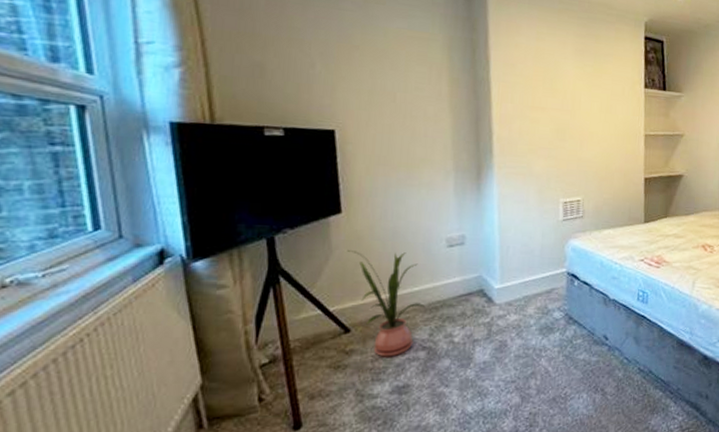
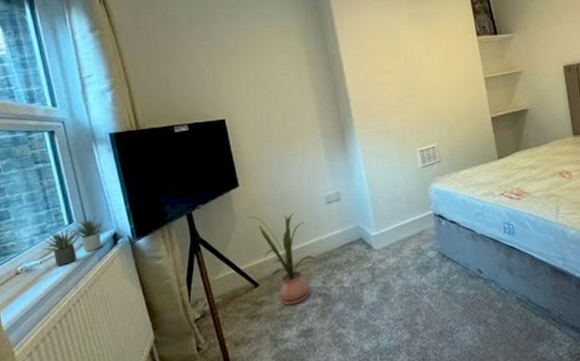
succulent plant: none [45,223,147,283] -> present [40,216,104,266]

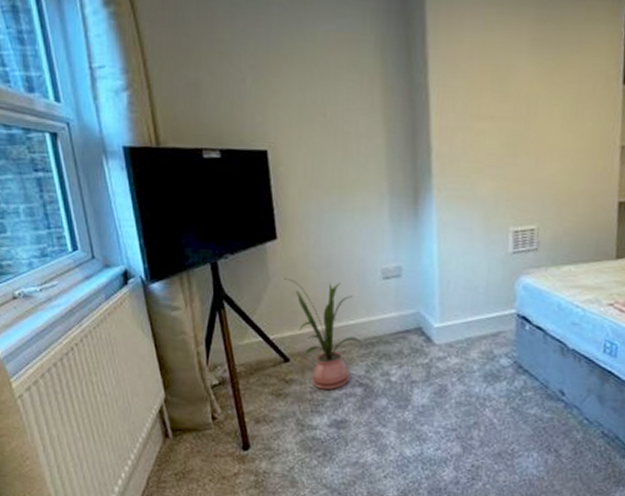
succulent plant: present [40,216,104,266] -> none [40,245,113,298]

